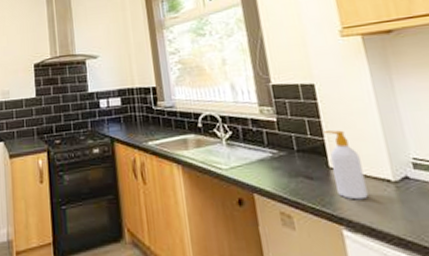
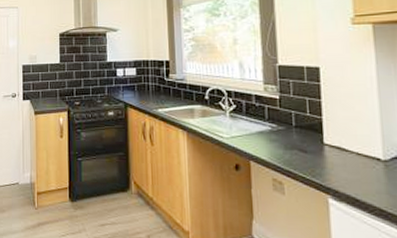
soap bottle: present [324,130,368,200] -> none [323,111,357,174]

